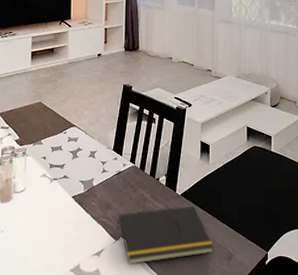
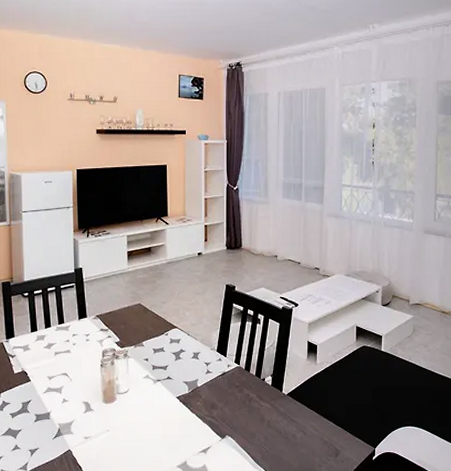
notepad: present [118,205,214,265] -> none [223,405,321,461]

